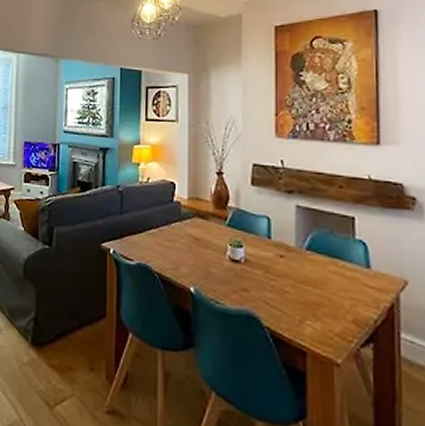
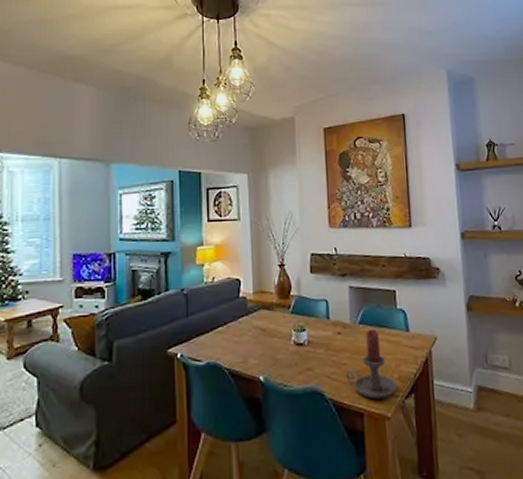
candle holder: none [287,257,351,341] -> present [346,328,398,399]

